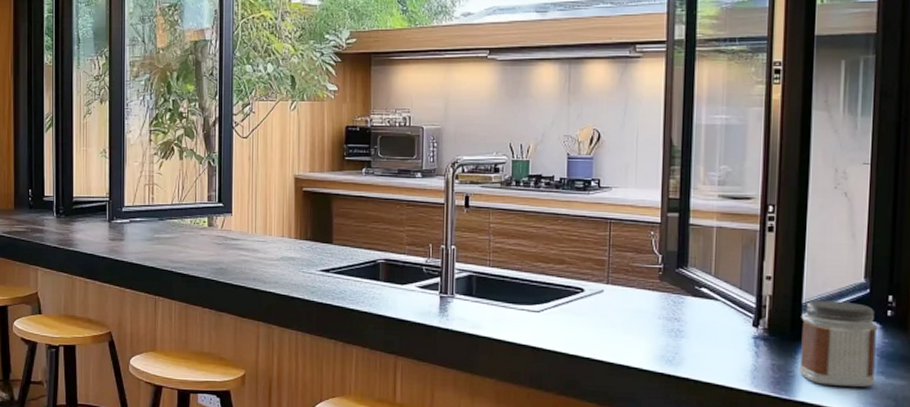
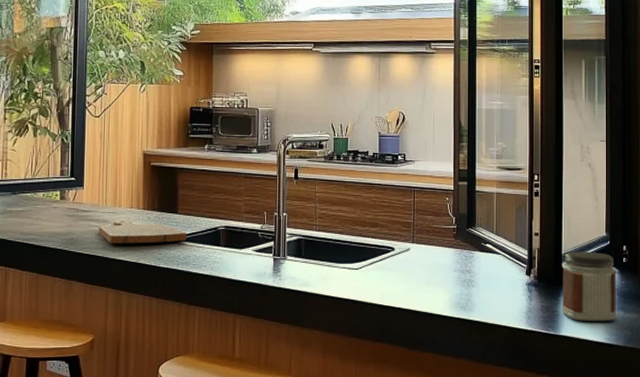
cutting board: none [248,250,342,276] -> present [98,220,187,244]

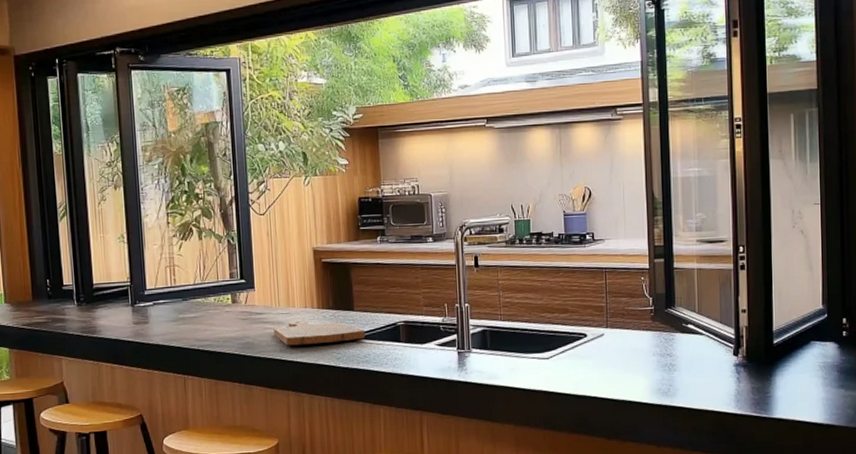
jar: present [562,251,617,321] -> none [773,326,837,402]

